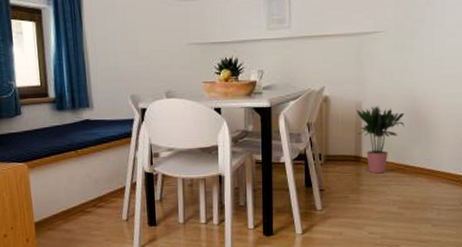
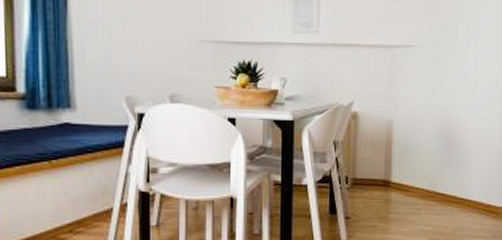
potted plant: present [357,105,405,174] -> none [387,125,437,201]

